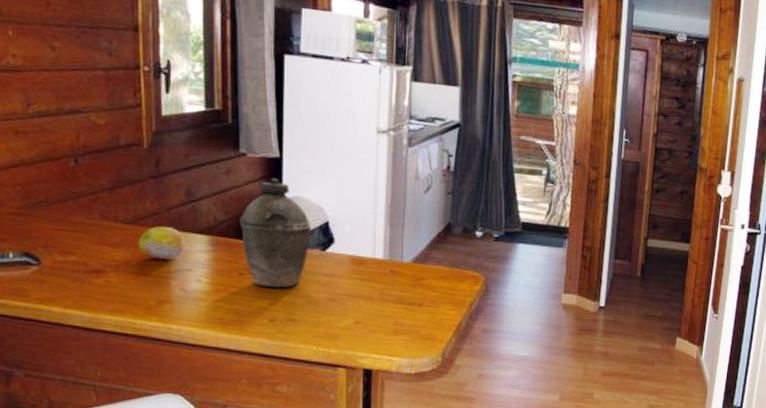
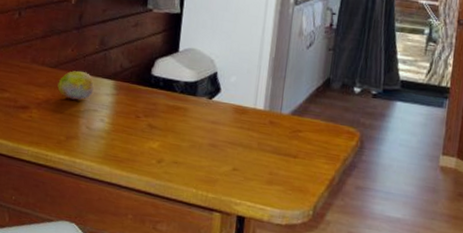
kettle: present [239,178,311,288] -> none [140,31,202,132]

